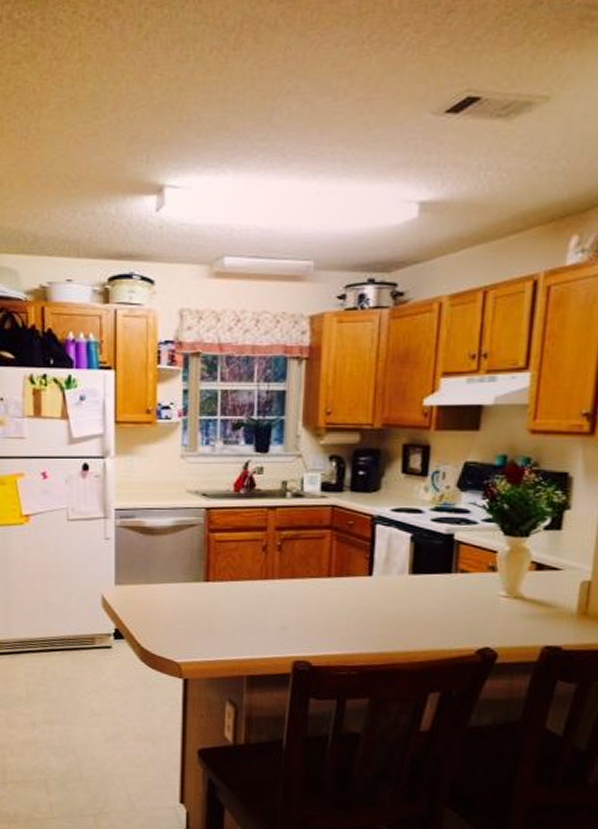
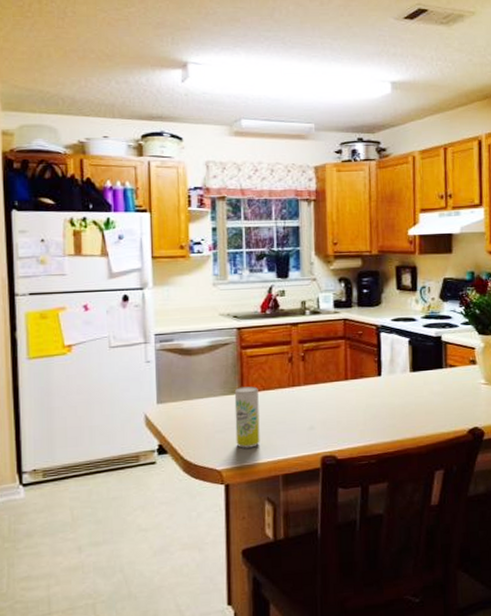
beverage can: none [198,575,226,643] -> present [234,386,260,448]

